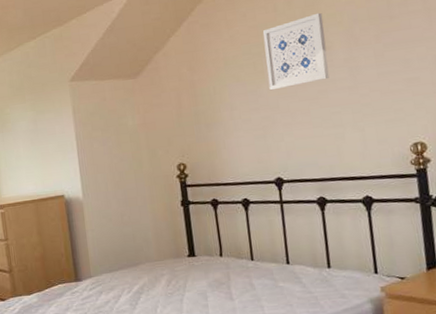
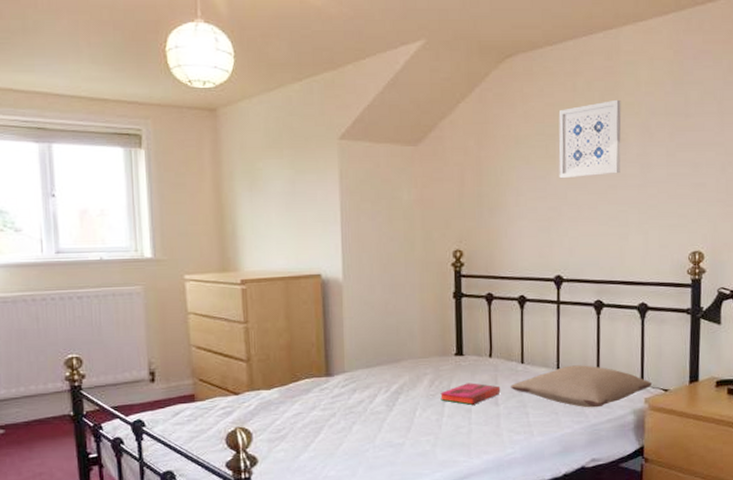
hardback book: none [178,280,234,301] -> present [440,383,501,405]
pillow: none [243,258,387,299] -> present [511,365,653,408]

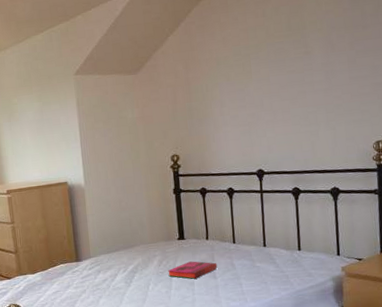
pillow: present [511,365,653,408] -> none [226,242,348,278]
wall art: present [558,99,622,179] -> none [251,19,308,90]

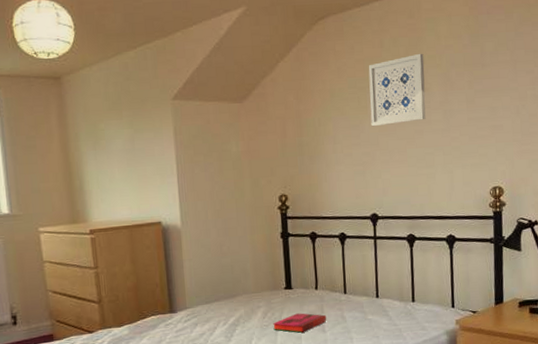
wall art: none [251,19,308,90] -> present [368,53,426,127]

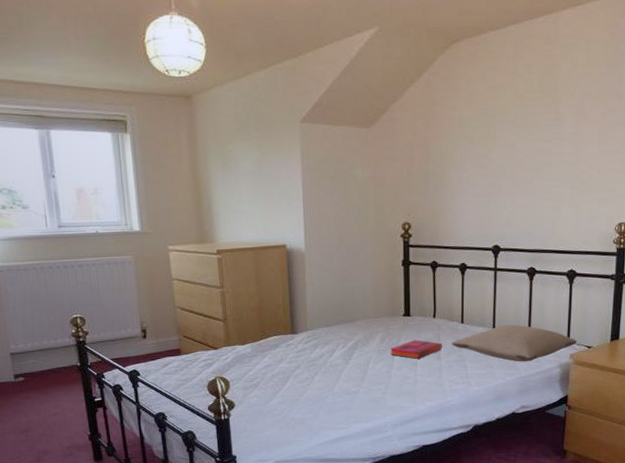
pillow: none [336,292,462,331] -> present [452,325,578,362]
wall art: present [368,53,426,127] -> none [499,81,558,157]

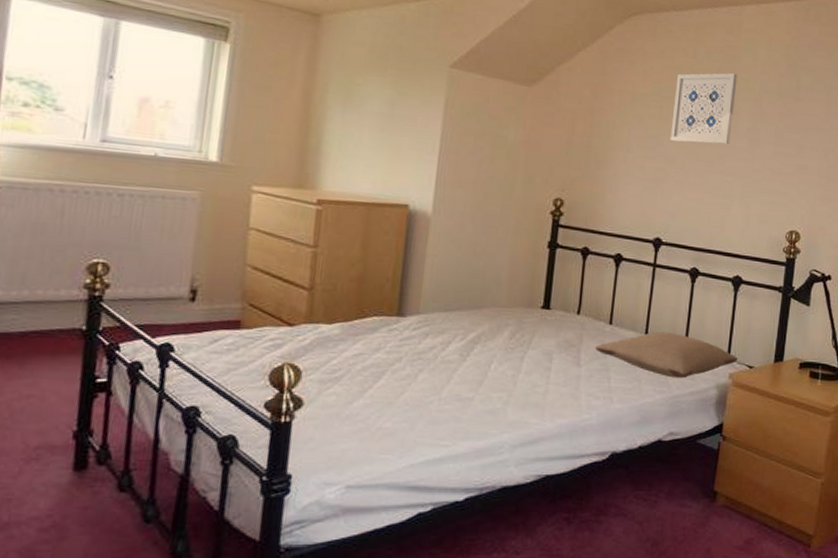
hardback book: present [390,340,443,359] -> none [519,339,585,363]
wall art: none [499,81,558,157] -> present [670,72,738,145]

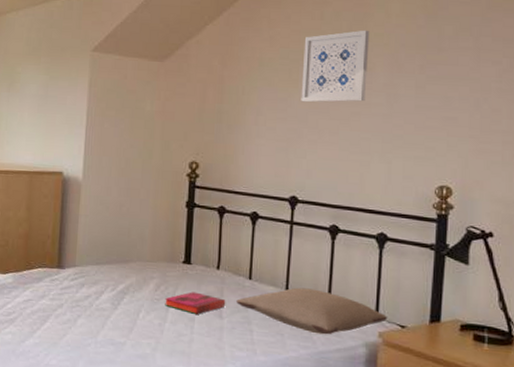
hardback book: none [519,339,585,363] -> present [165,291,226,314]

